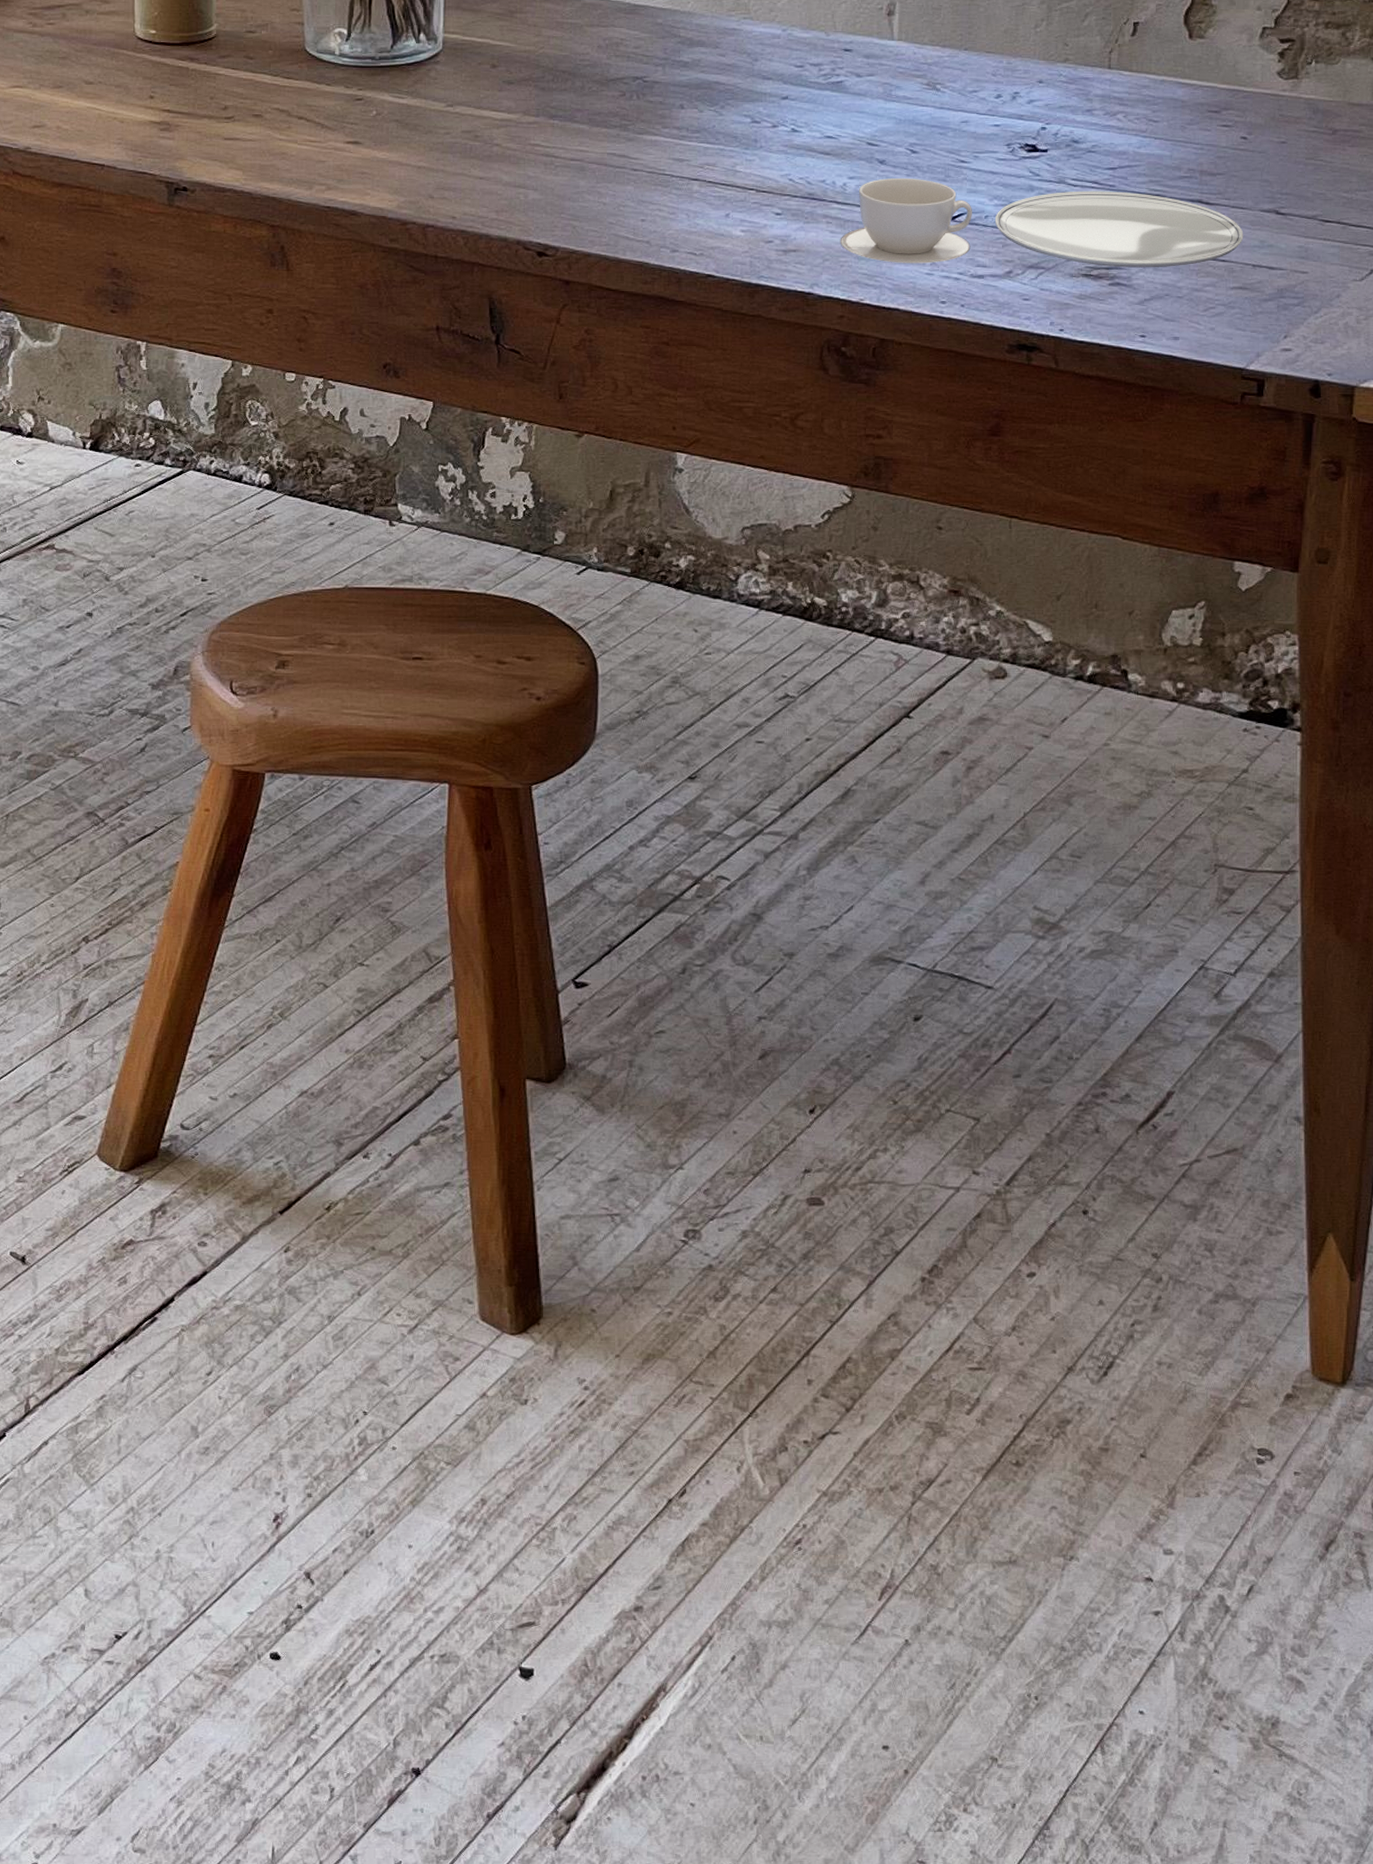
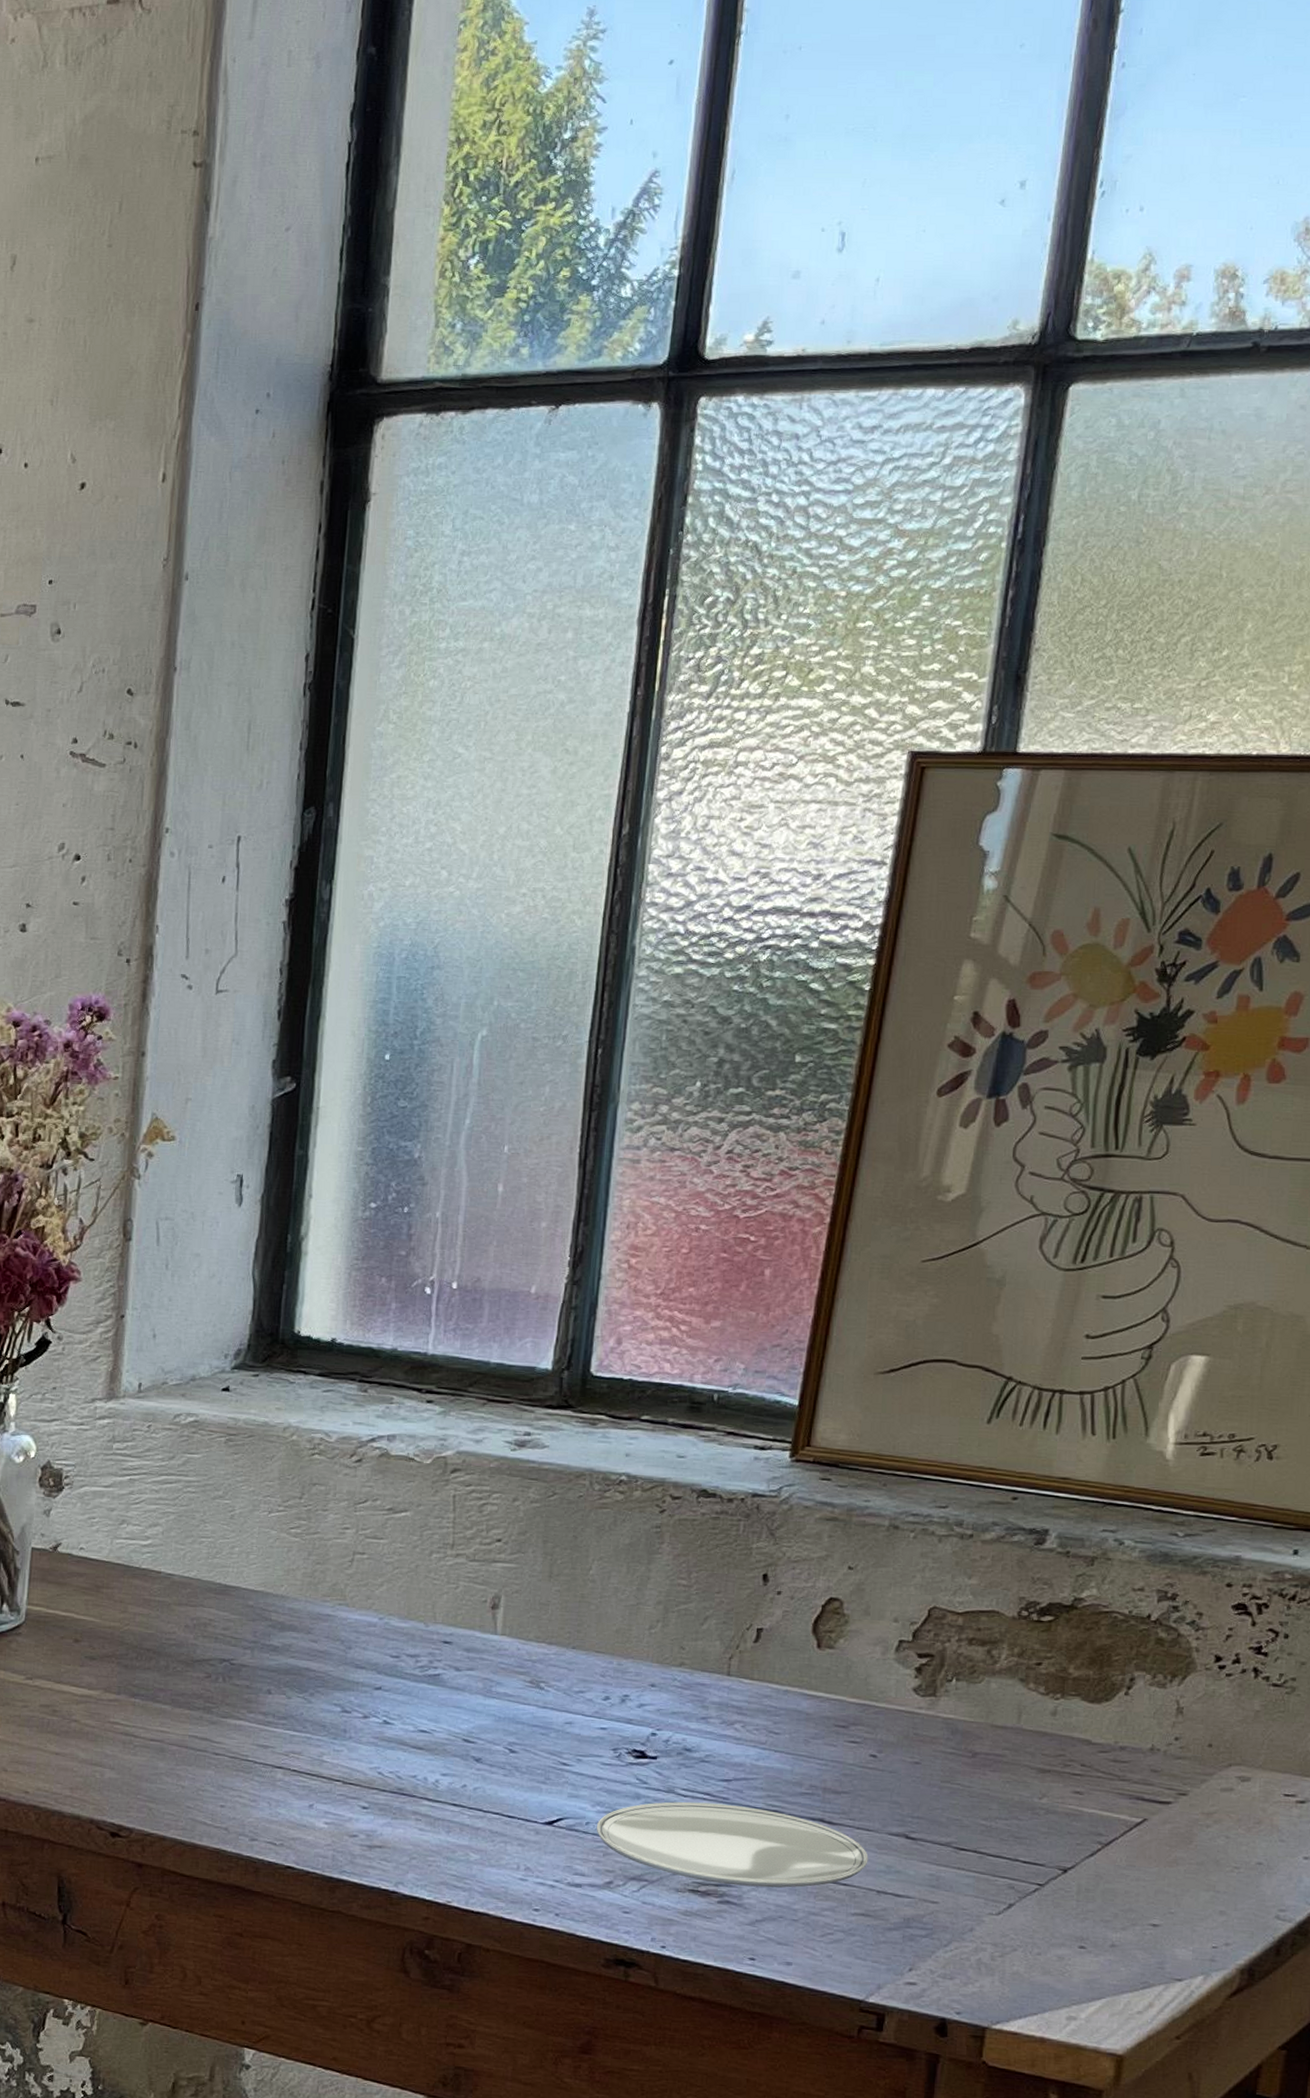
teacup: present [840,177,972,264] -> none [428,1777,572,1869]

